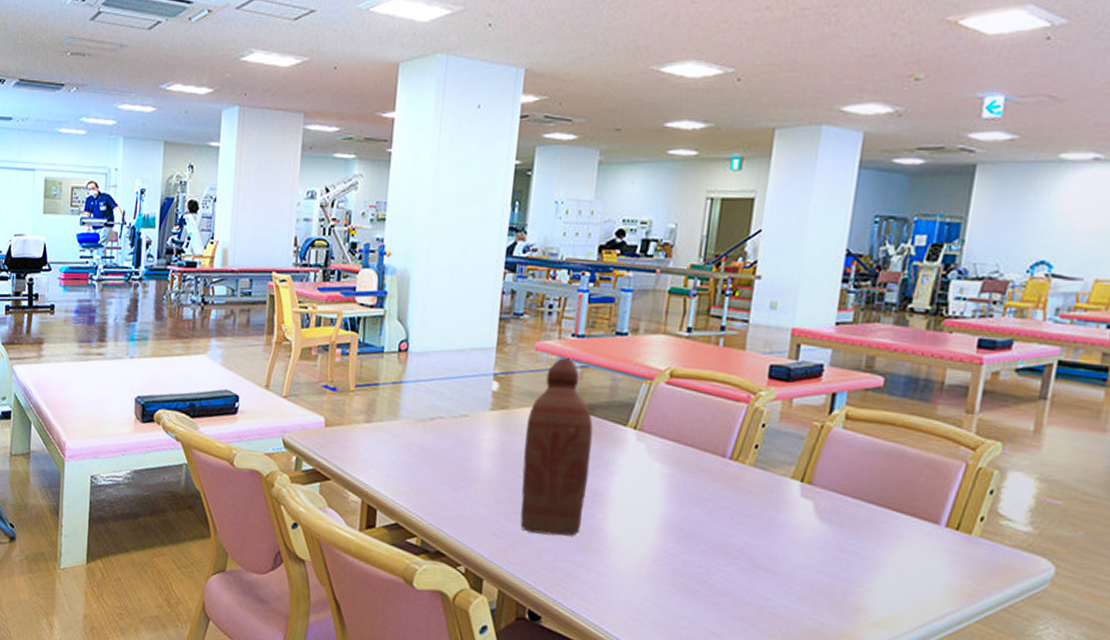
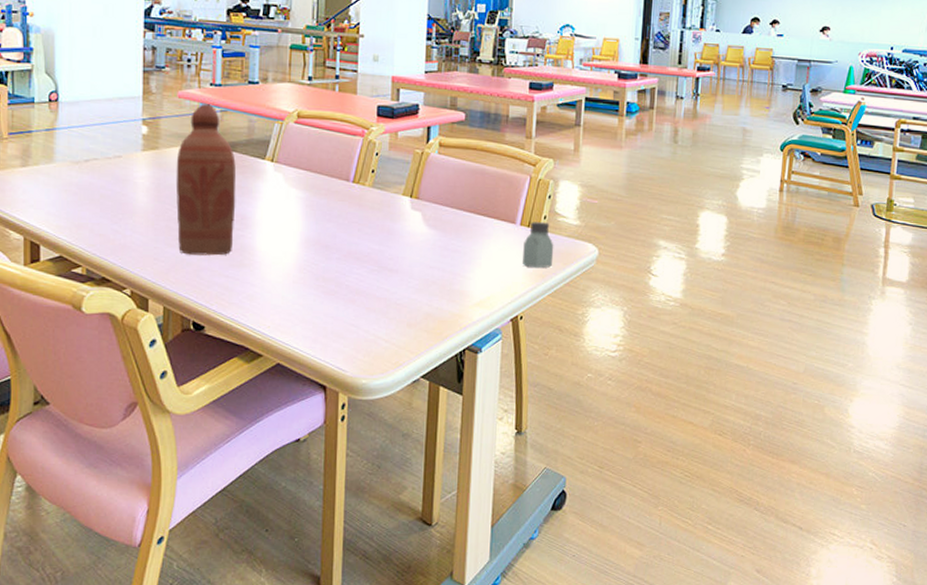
saltshaker: none [943,523,991,586] -> present [522,222,554,269]

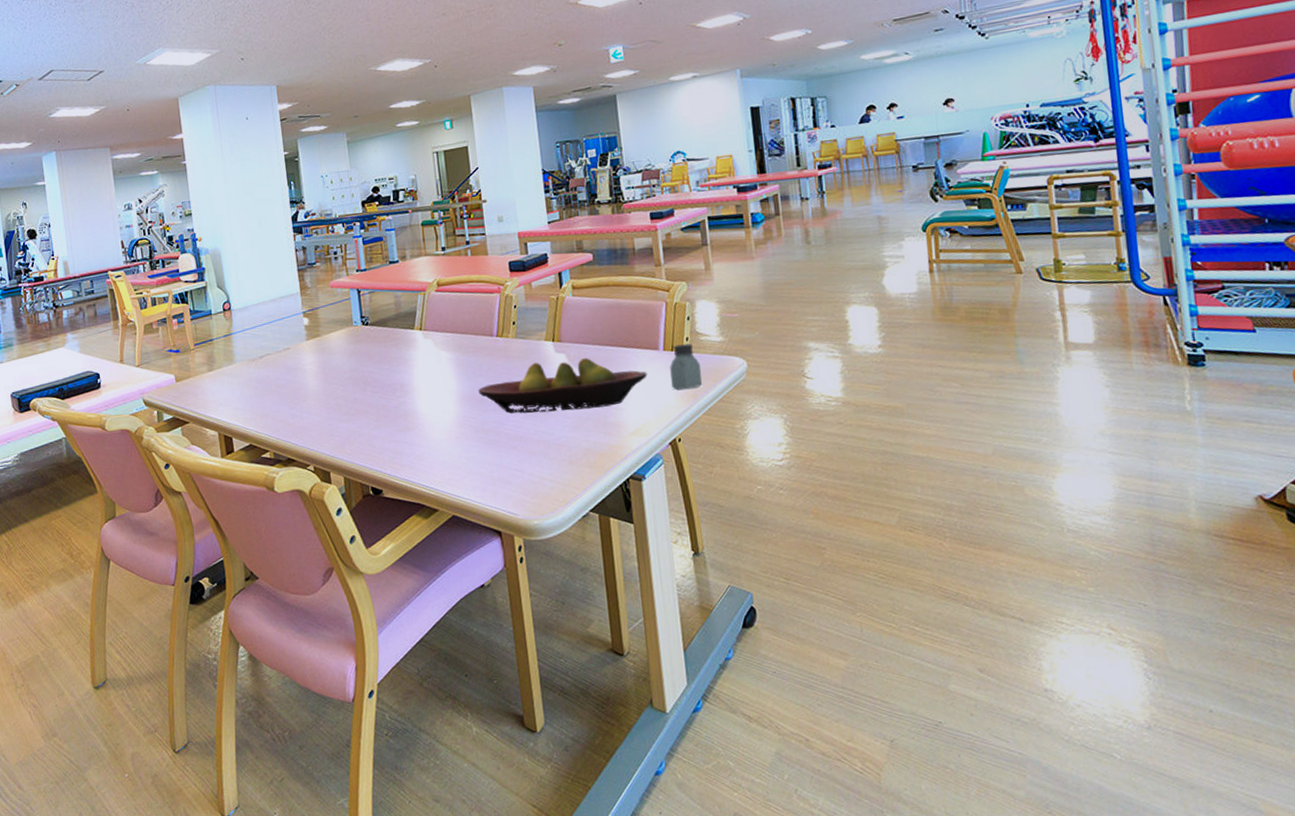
bottle: present [175,104,237,256] -> none [336,288,397,427]
fruit bowl: none [324,215,500,273] -> present [478,357,647,414]

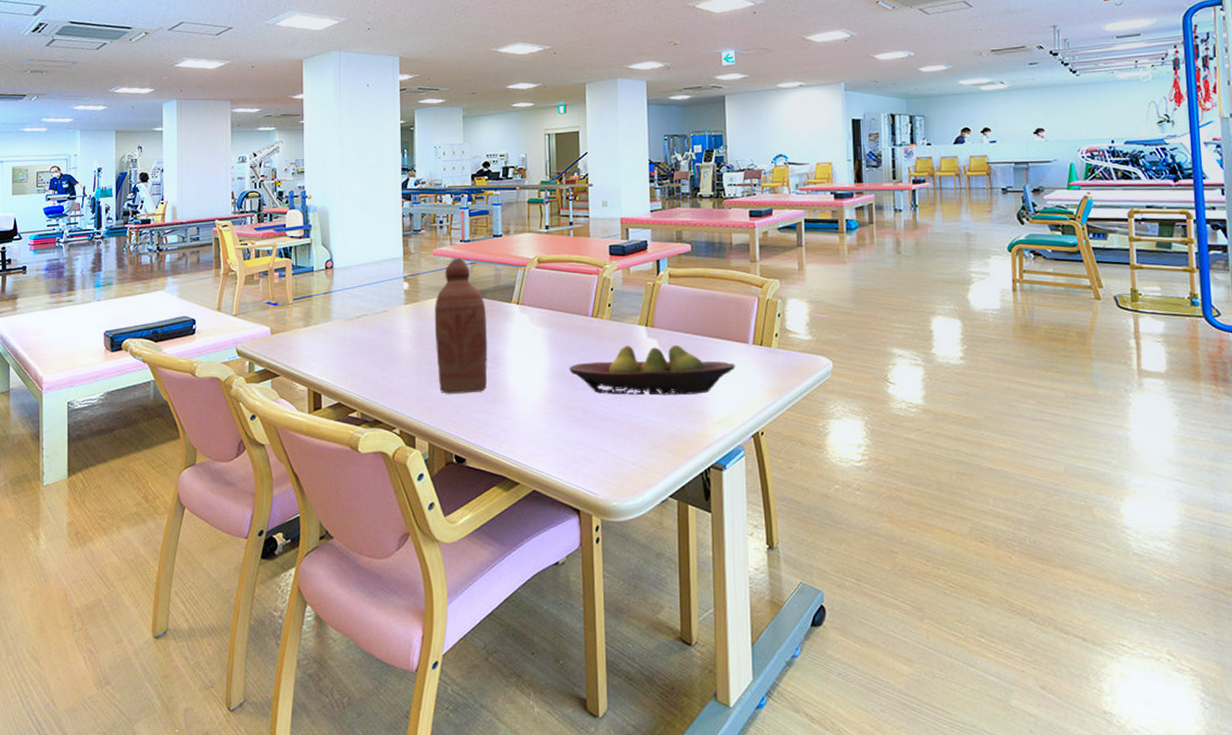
bottle: none [336,288,397,427] -> present [434,258,488,394]
saltshaker: present [670,343,703,390] -> none [758,340,789,385]

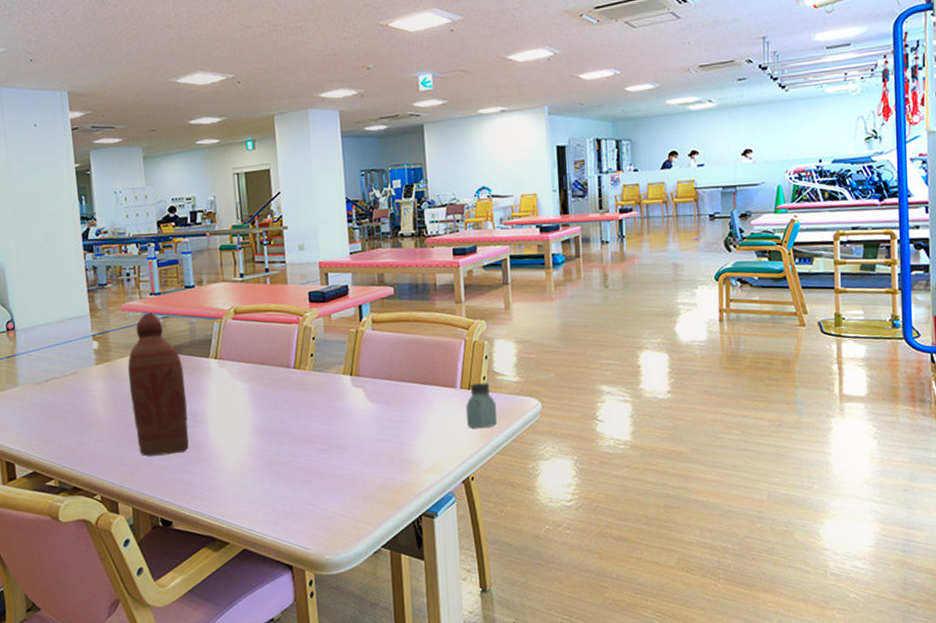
fruit bowl: present [569,344,735,396] -> none [273,393,444,448]
saltshaker: none [758,340,789,385] -> present [466,382,498,429]

